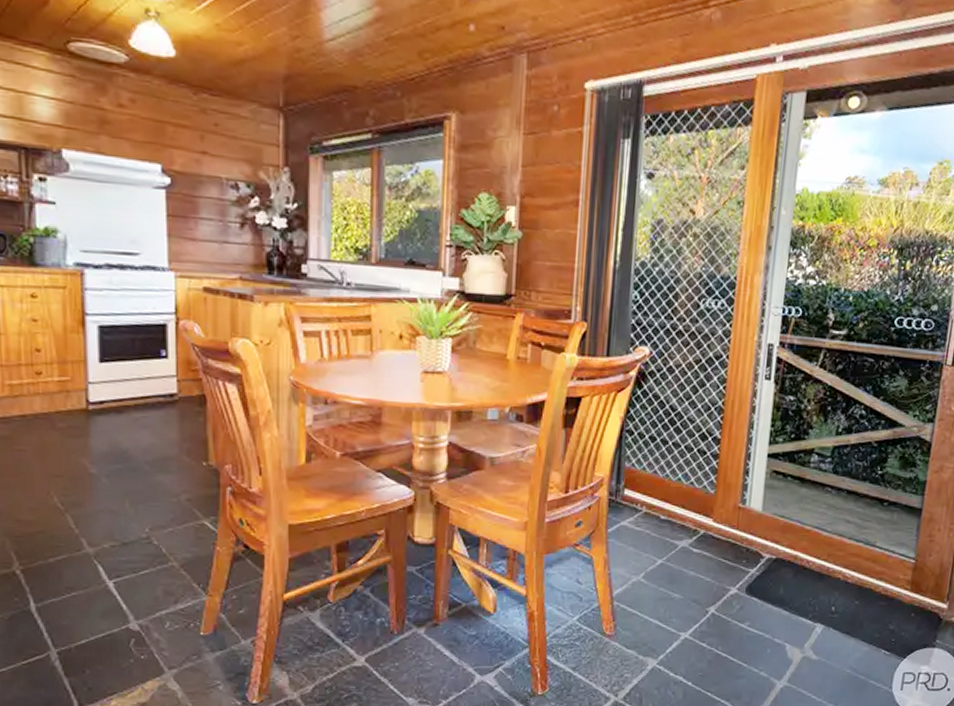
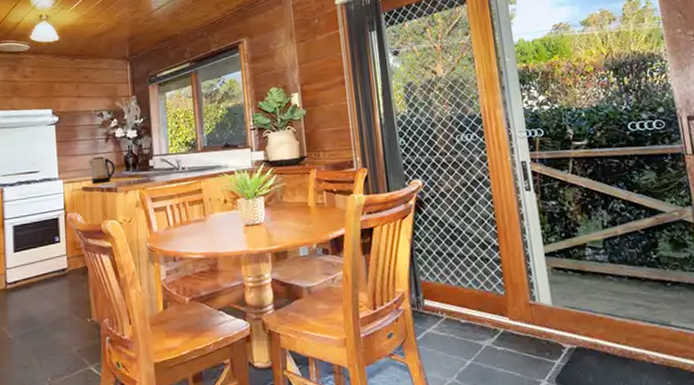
kettle: none [214,247,252,288] -> present [89,156,115,185]

